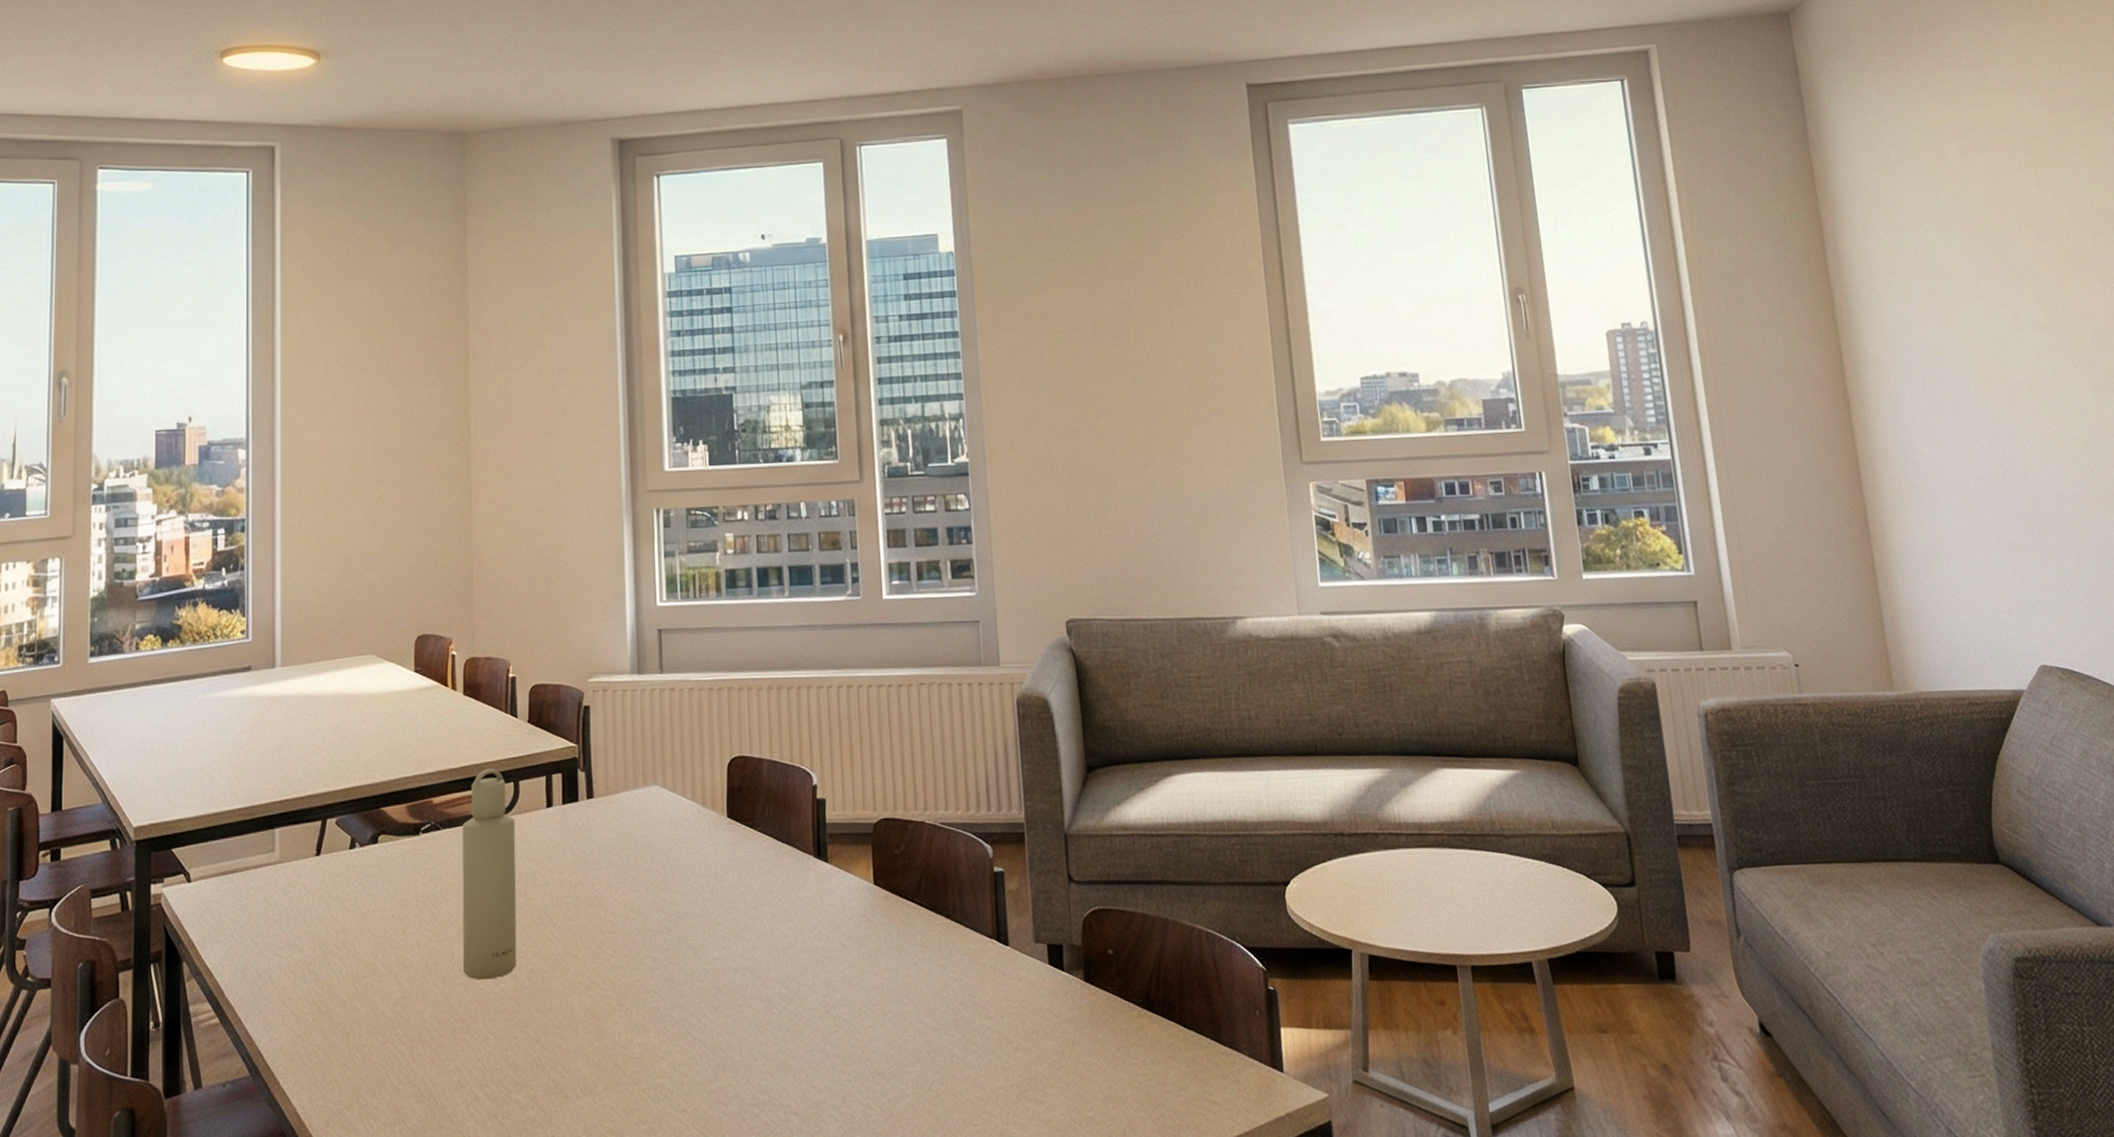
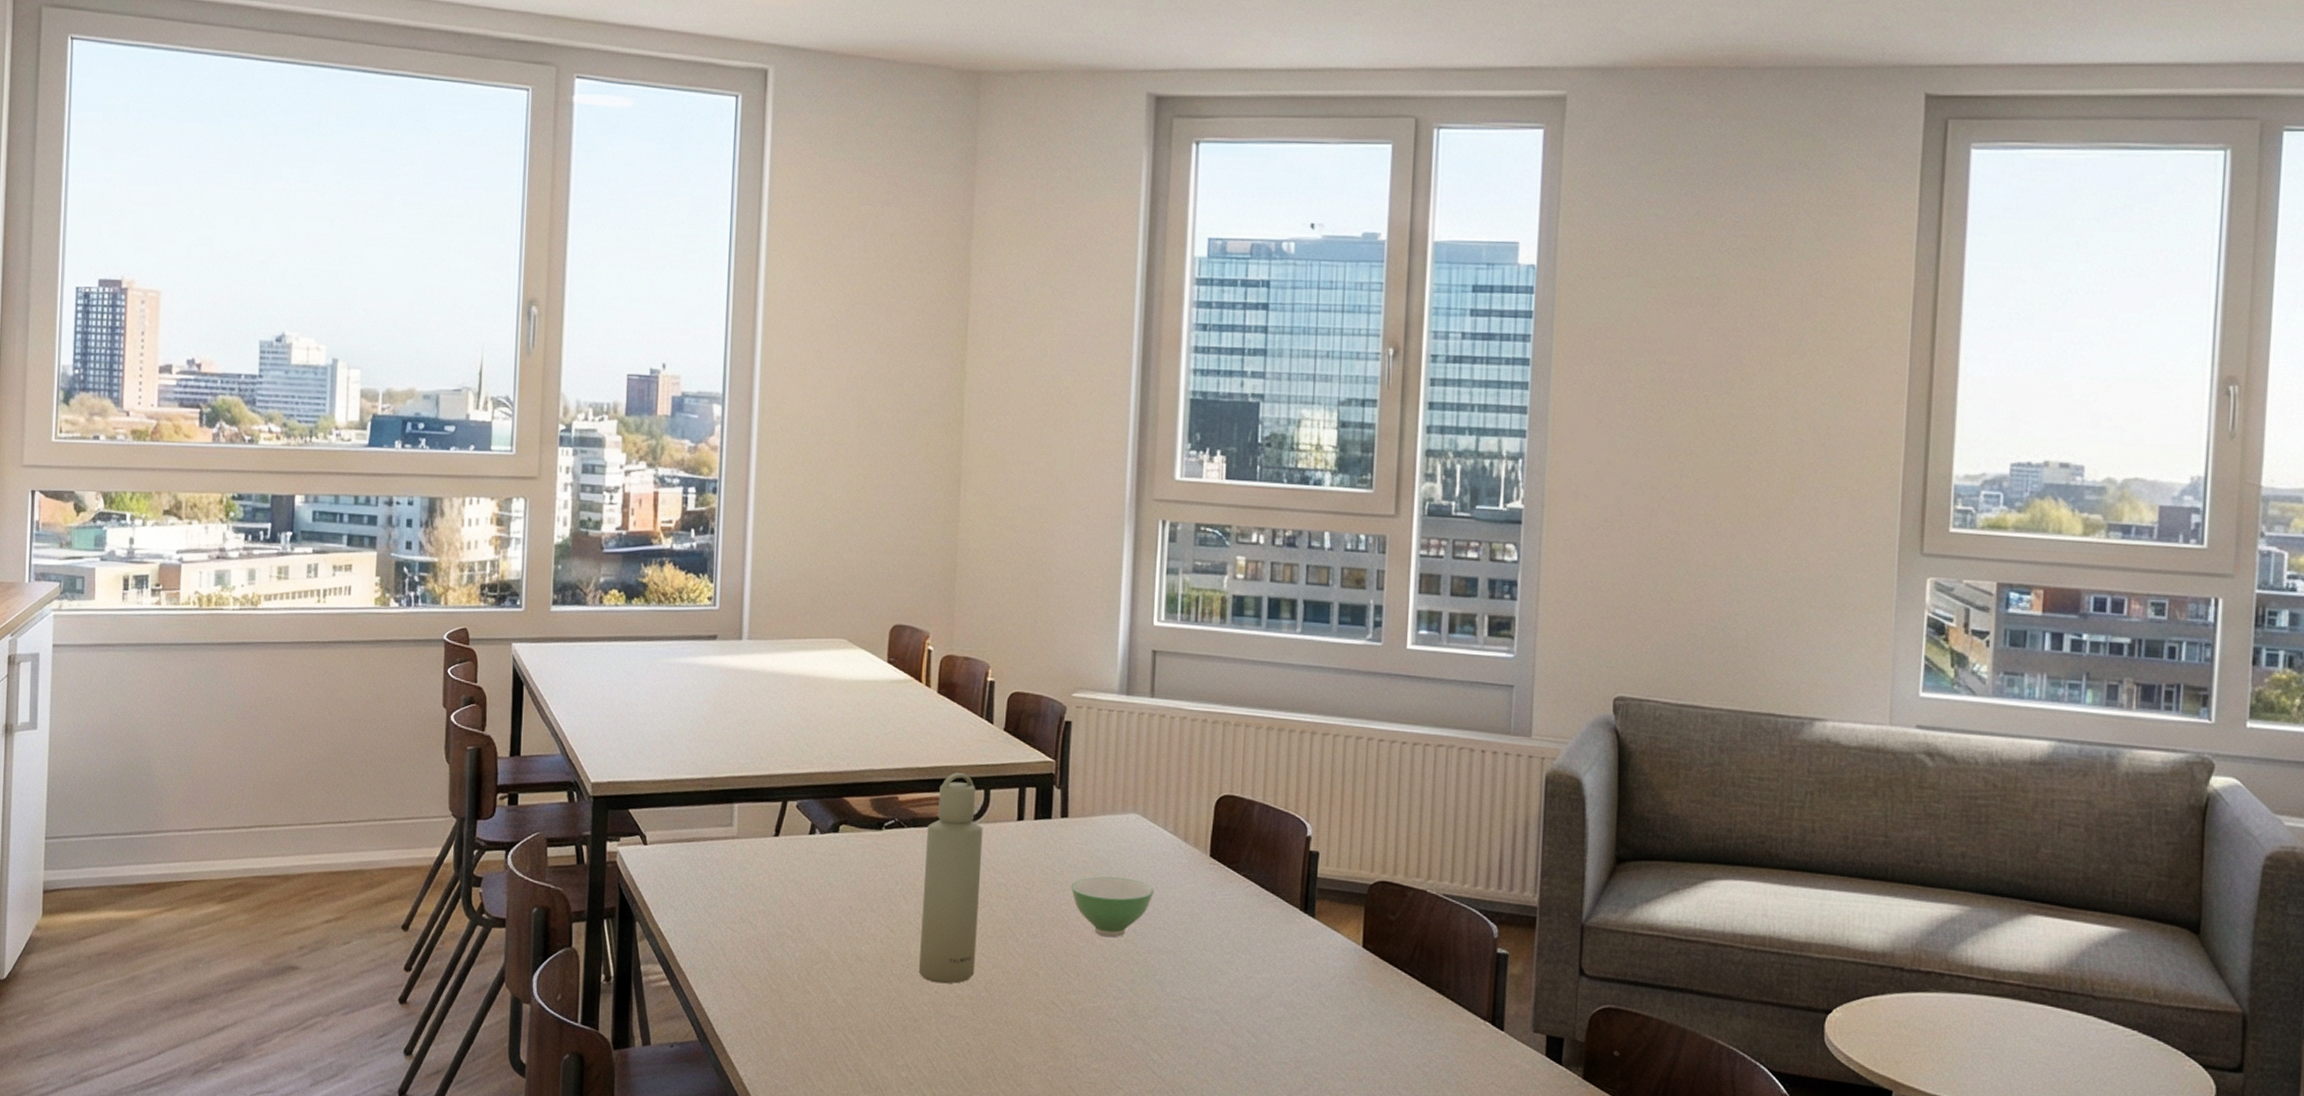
bowl: none [601,849,679,910] -> present [1070,876,1154,938]

